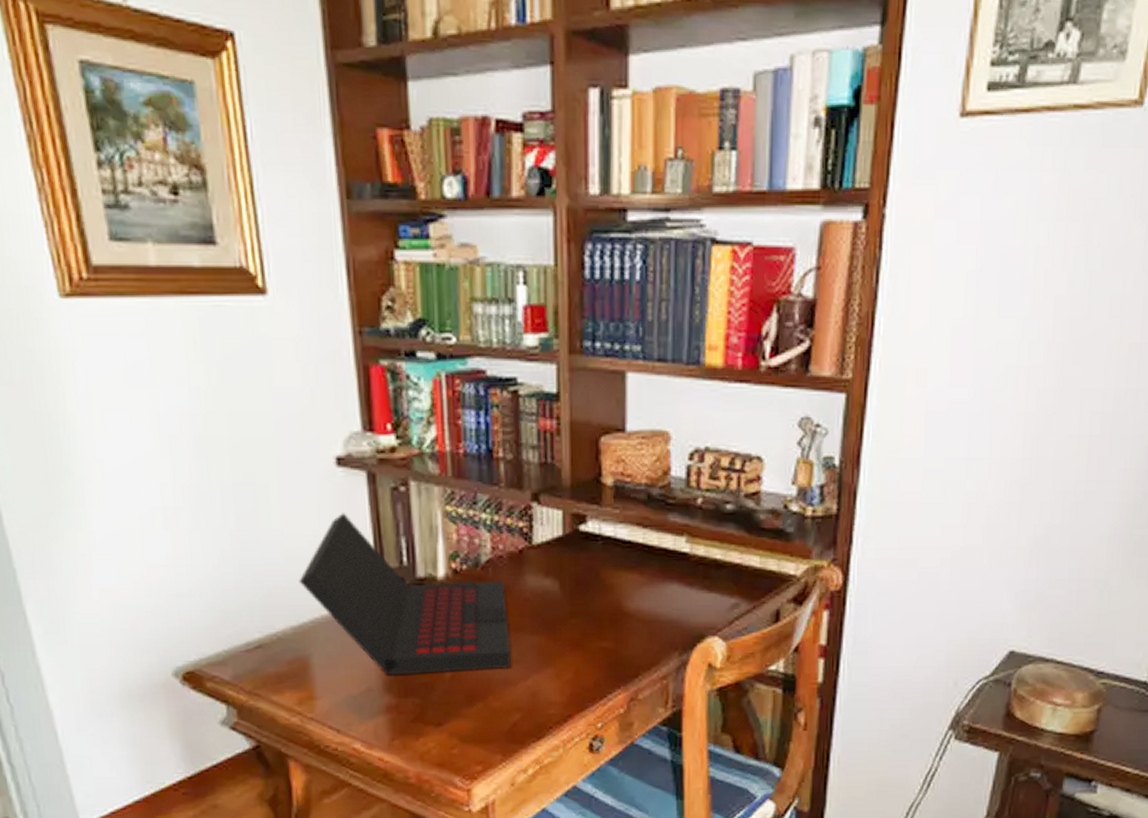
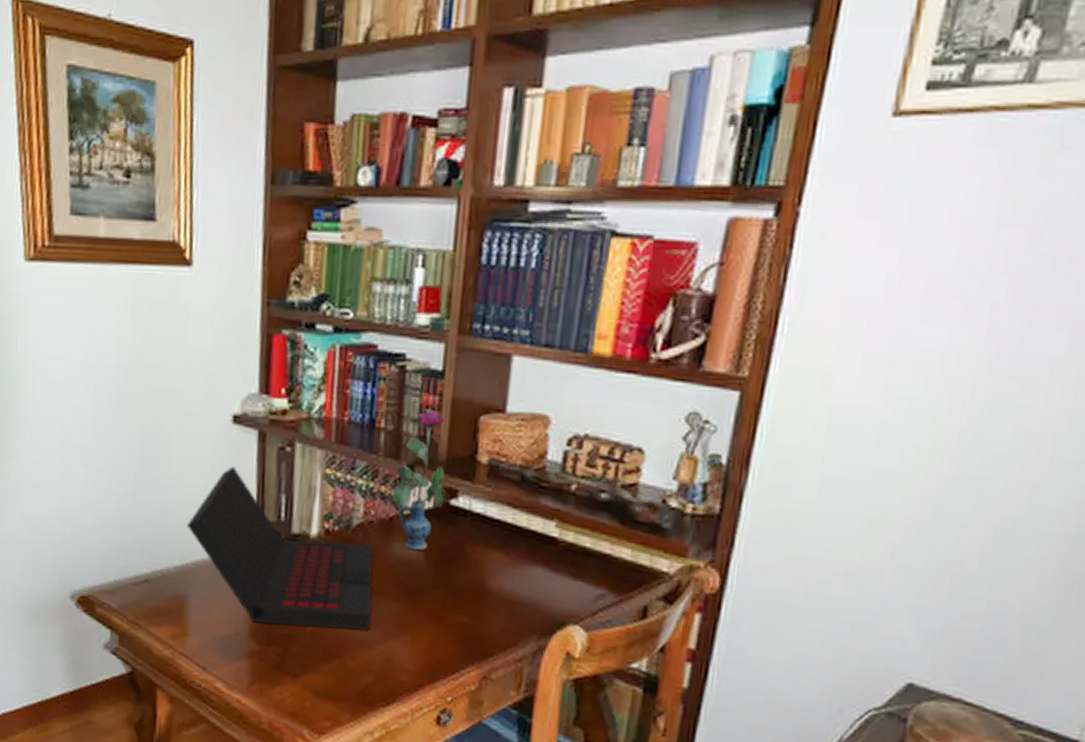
vase: none [518,433,574,581] -> present [391,408,446,551]

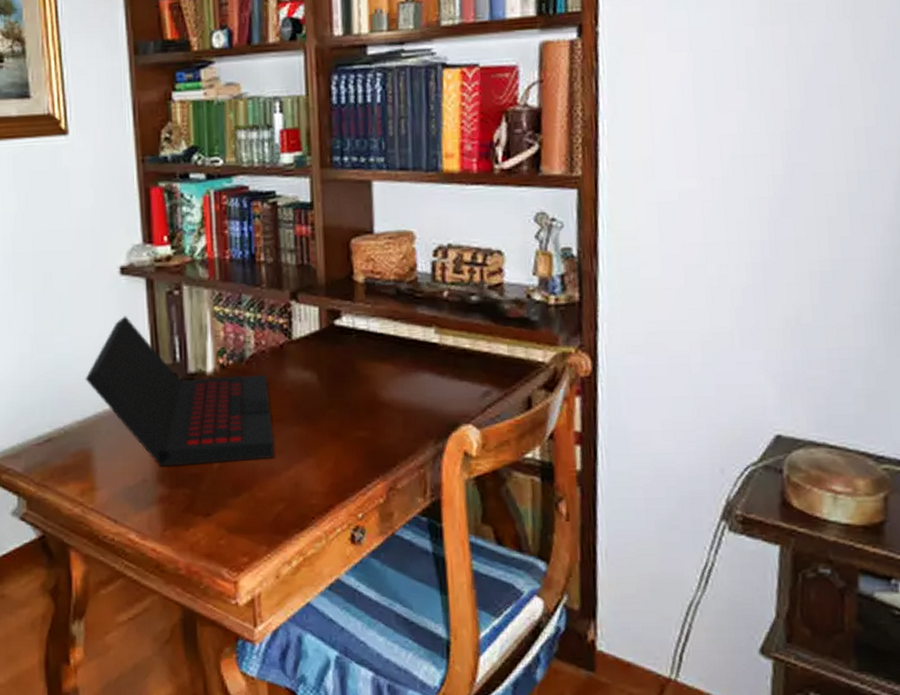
vase: present [391,408,446,551] -> none [279,238,329,374]

